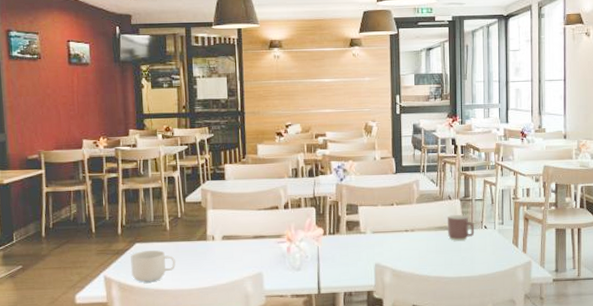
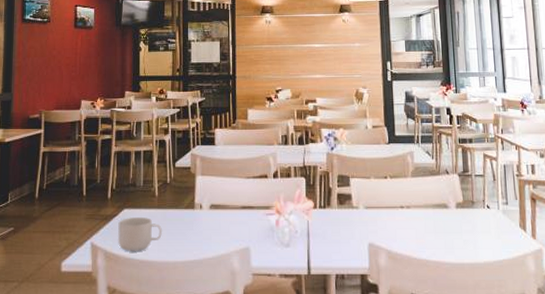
mug: present [447,215,475,241] -> none [445,192,477,221]

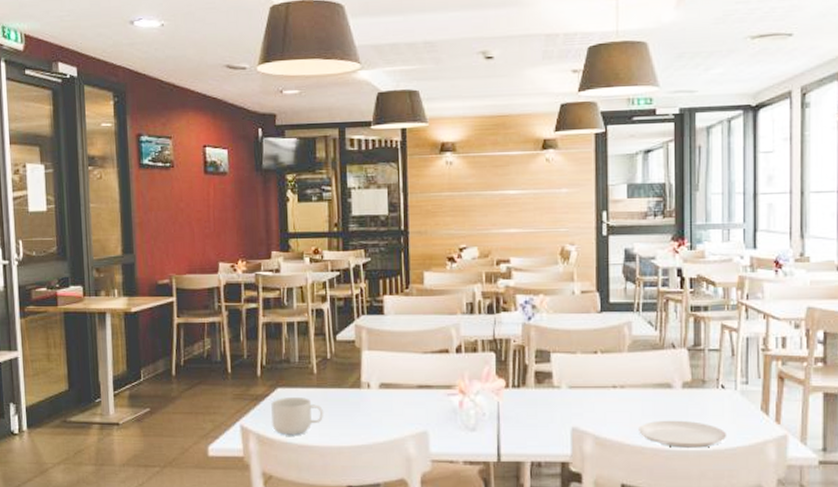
plate: none [423,236,495,261] -> present [639,420,727,448]

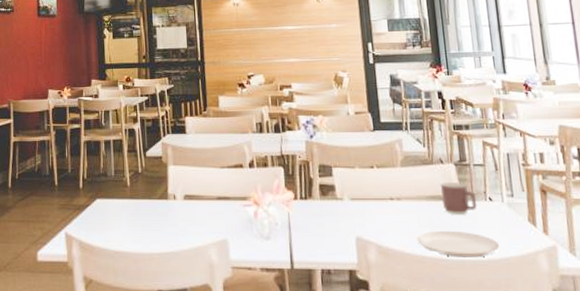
cup: present [271,396,323,435] -> none [91,207,136,242]
mug: none [669,369,708,403] -> present [440,183,477,214]

